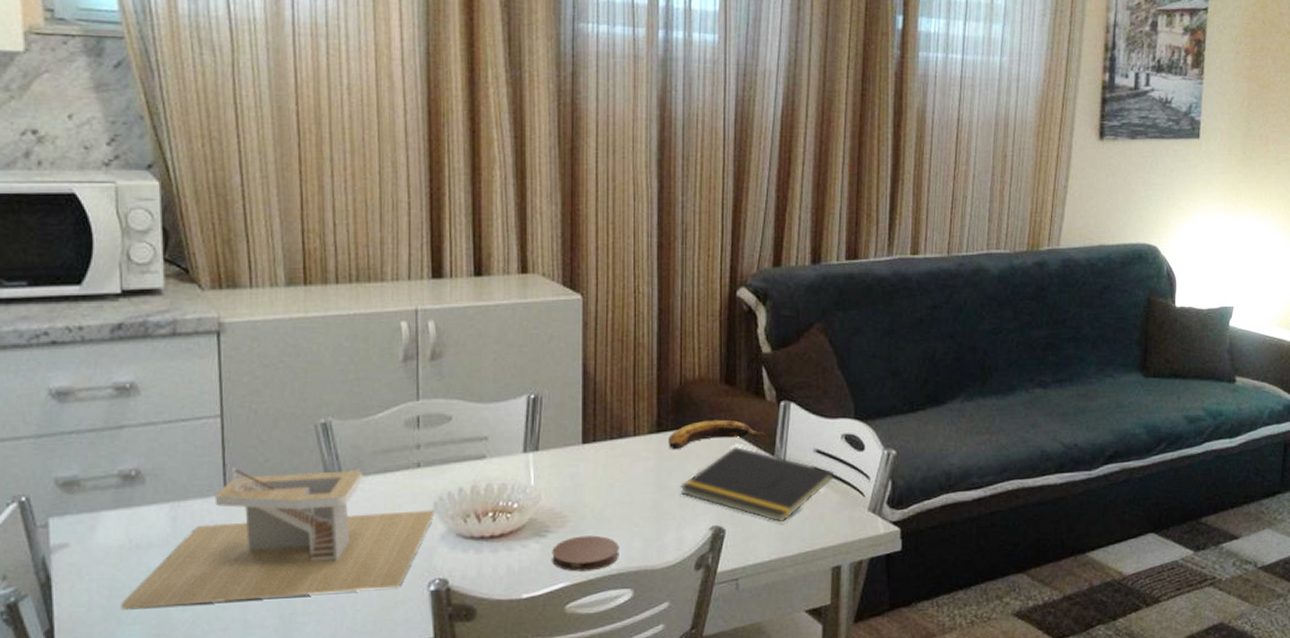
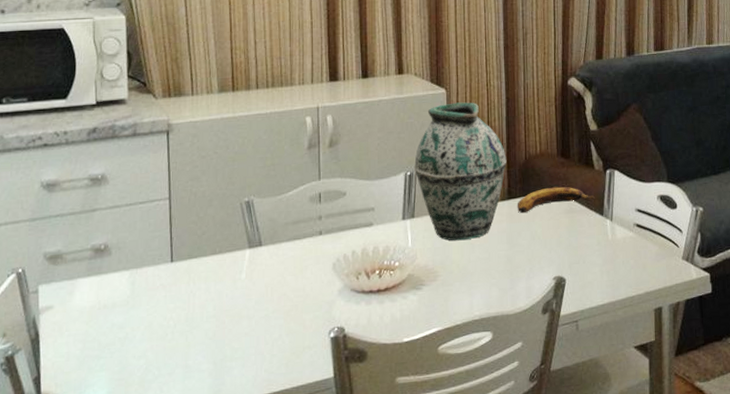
architectural model: present [121,468,435,610] -> none [91,238,334,360]
vase: none [540,312,657,480] -> present [414,102,507,241]
coaster: present [552,535,619,572] -> none [426,287,481,319]
notepad: present [680,446,834,523] -> none [528,208,653,272]

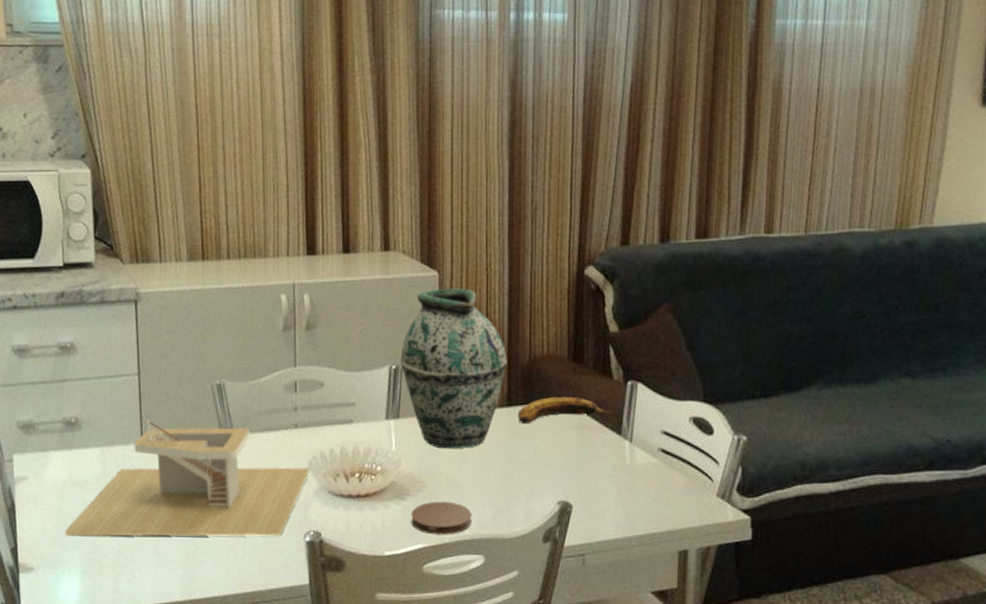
architectural model: none [91,238,334,360] -> present [65,420,310,537]
coaster: none [426,287,481,319] -> present [411,501,472,535]

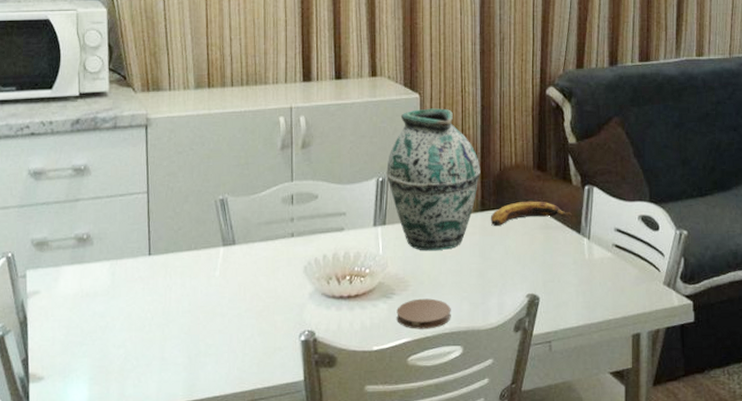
architectural model: present [65,420,310,537] -> none [75,234,305,345]

